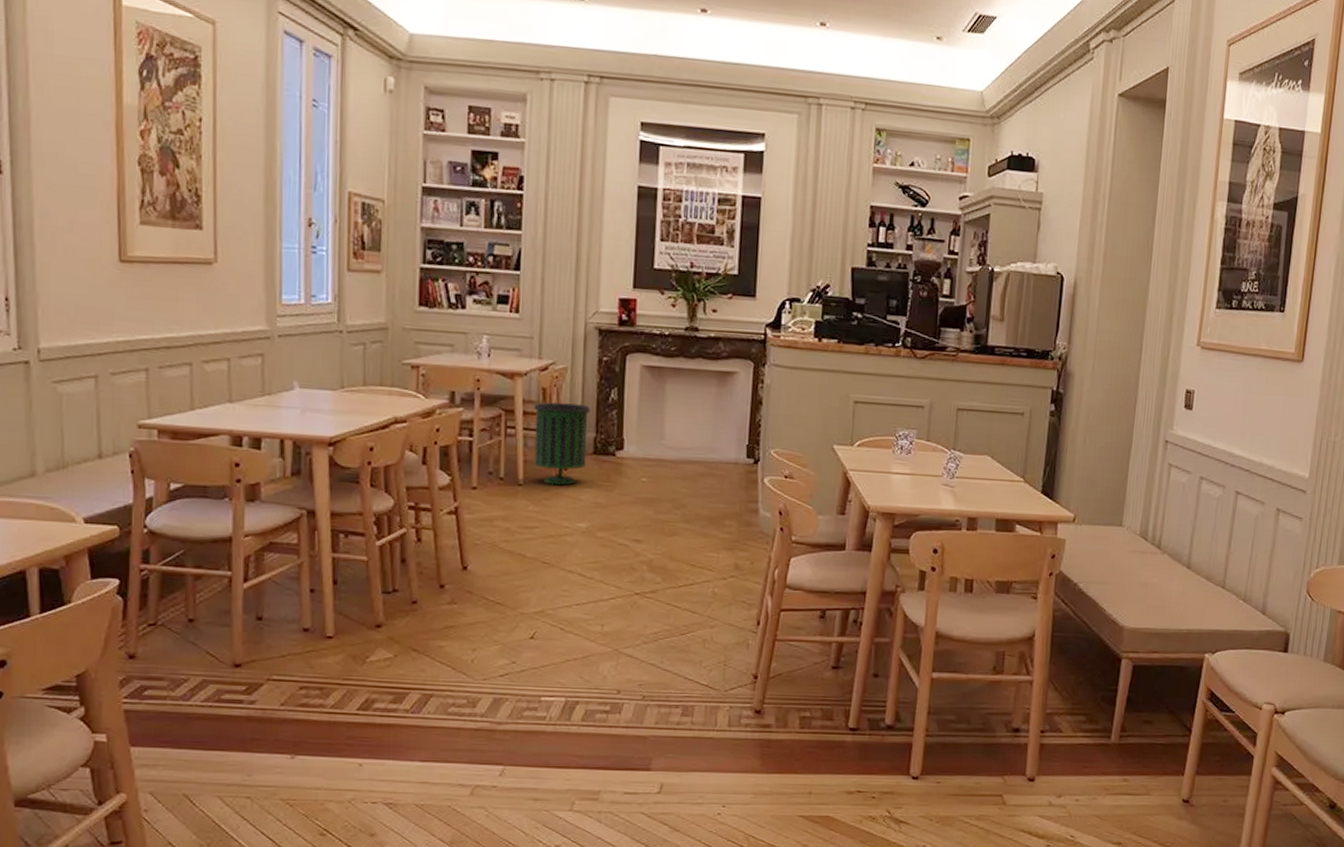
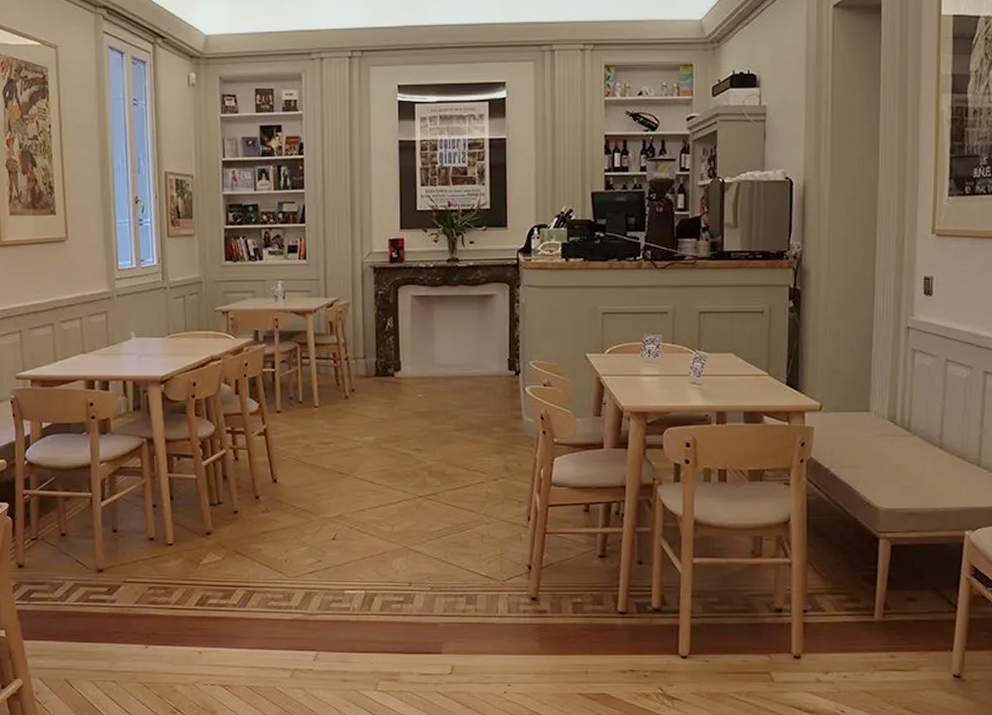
trash can: present [532,402,590,486] -> none [322,334,370,405]

